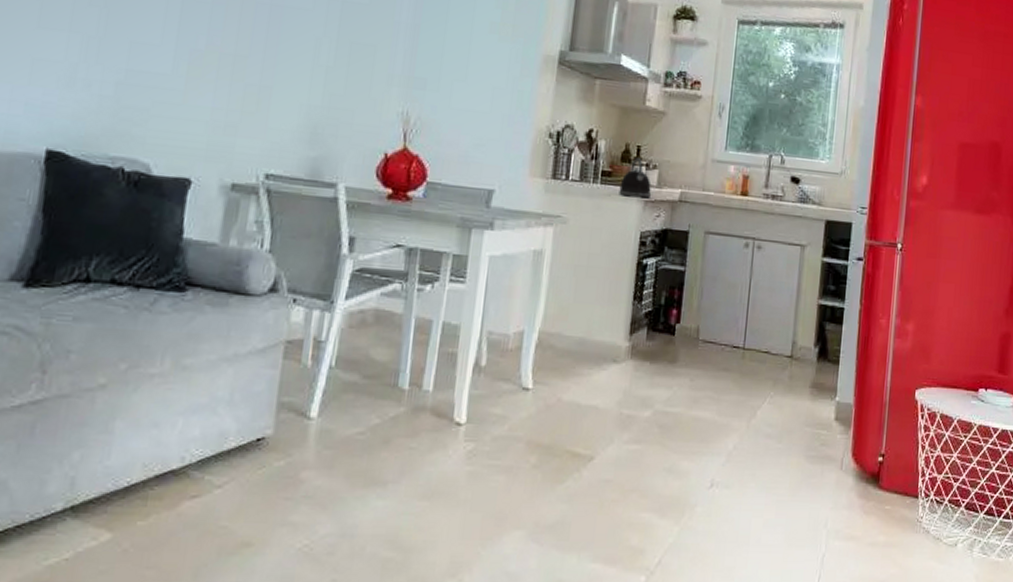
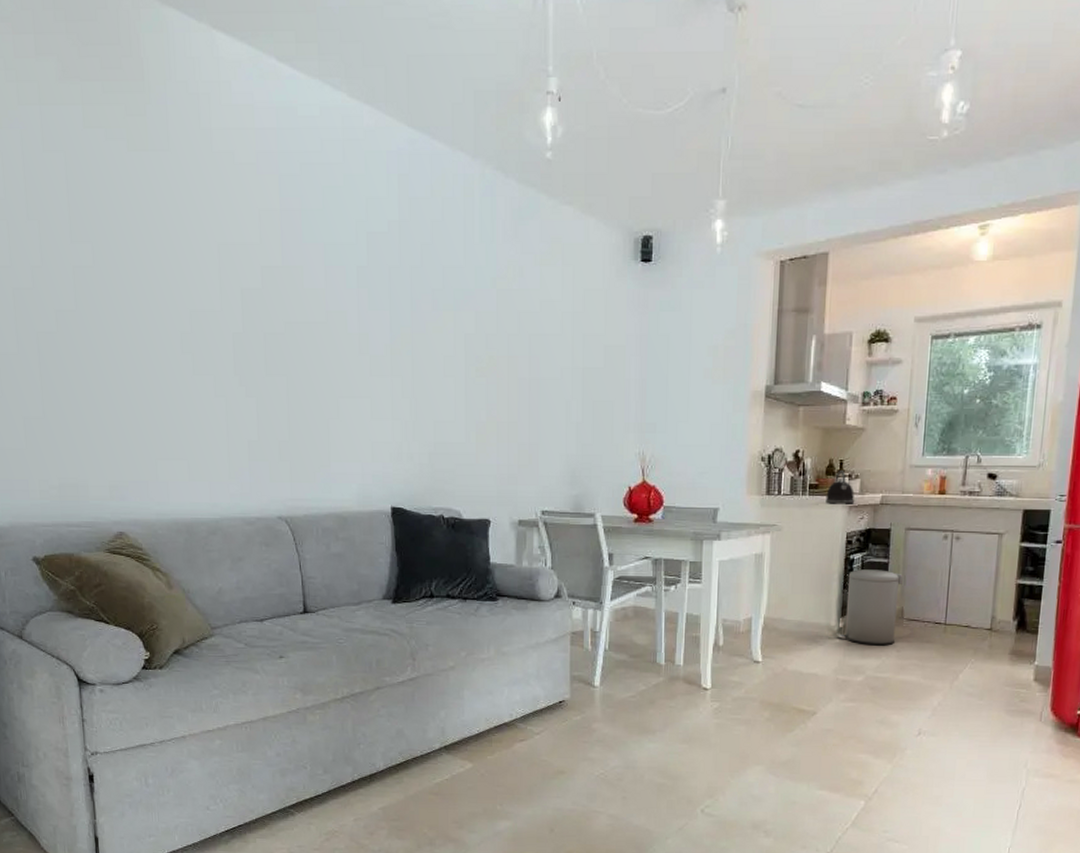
pedal bin: none [623,277,701,373] -> present [836,569,904,646]

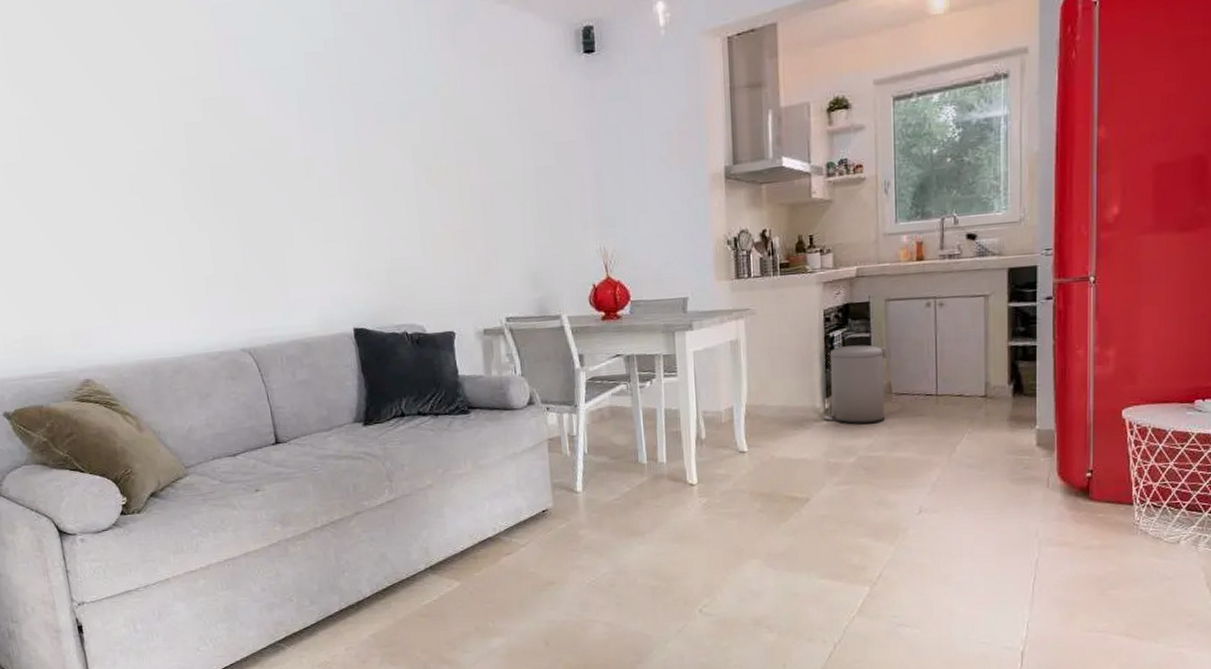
kettle: present [825,471,854,504] -> none [798,246,828,282]

